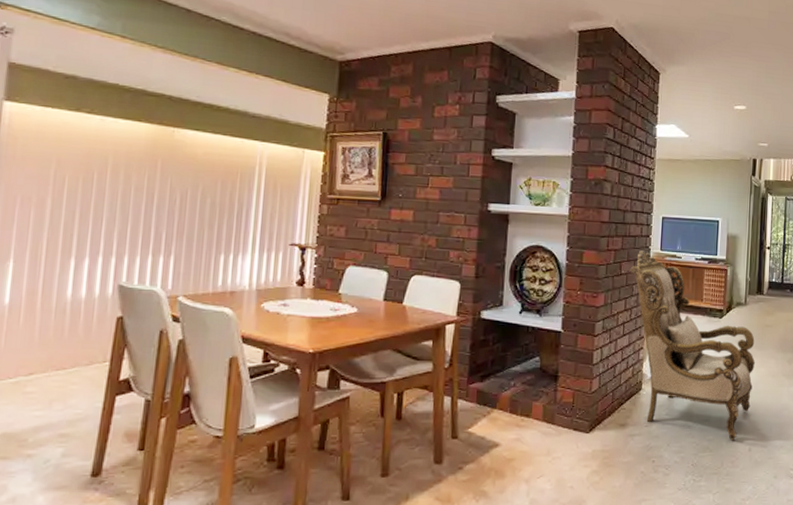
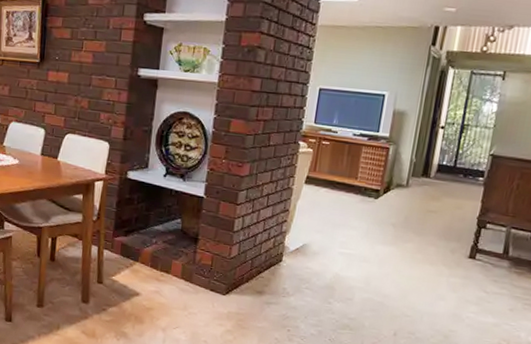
armchair: present [630,250,756,441] -> none [279,122,414,323]

